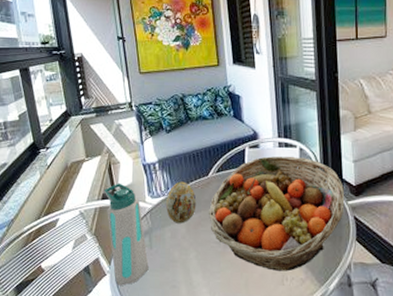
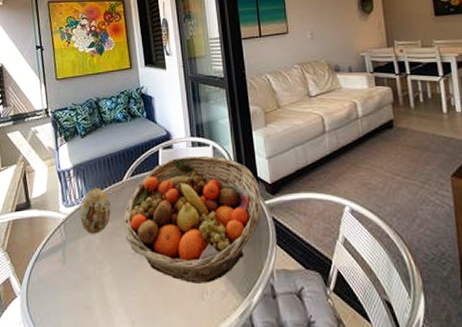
water bottle: present [104,183,149,286] -> none [18,192,62,309]

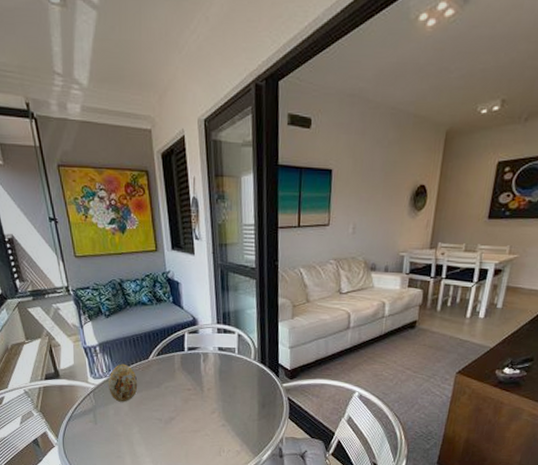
fruit basket: present [124,155,262,284] -> none [150,341,280,445]

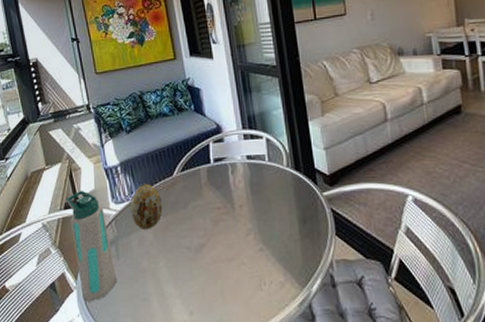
water bottle: none [46,364,95,456] -> present [66,190,117,302]

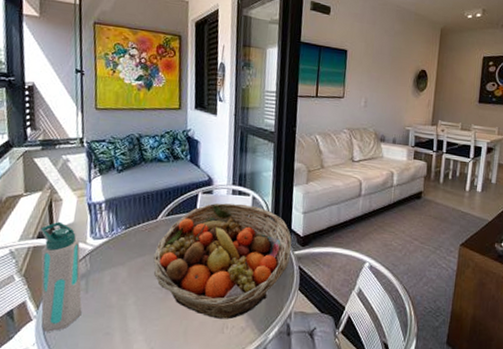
decorative egg: present [131,184,163,229] -> none [108,223,142,267]
fruit basket: none [176,148,320,275] -> present [153,203,292,320]

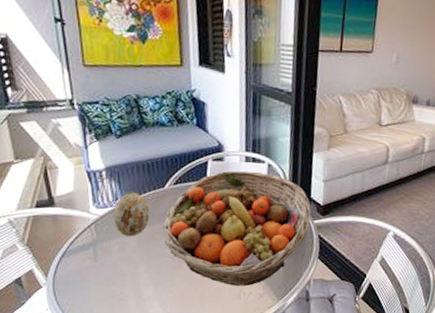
water bottle: present [40,221,82,332] -> none [38,190,93,298]
decorative egg: none [108,223,142,267] -> present [114,192,150,236]

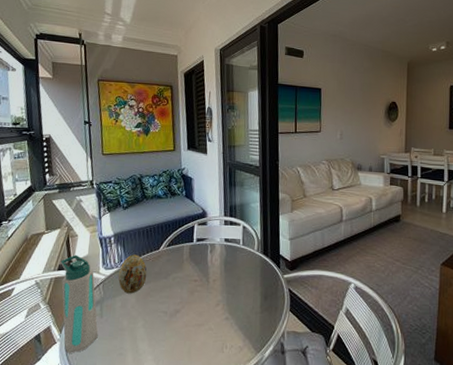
water bottle: none [38,190,93,298] -> present [60,254,98,353]
fruit basket: present [163,170,312,286] -> none [158,233,281,340]

